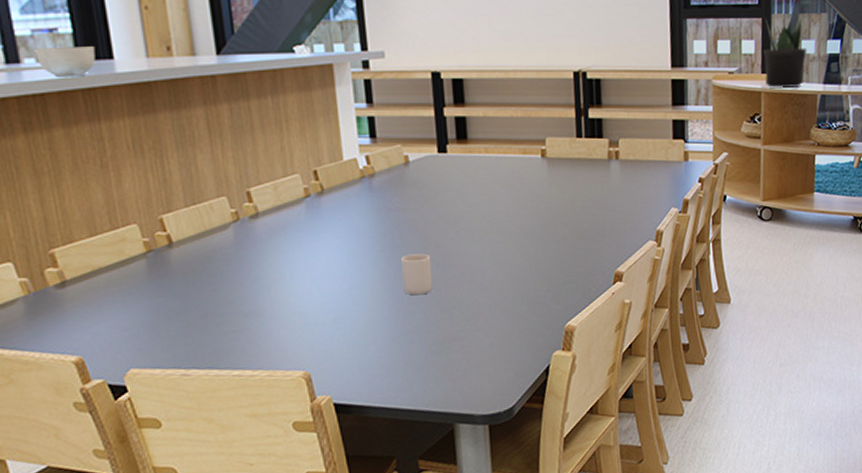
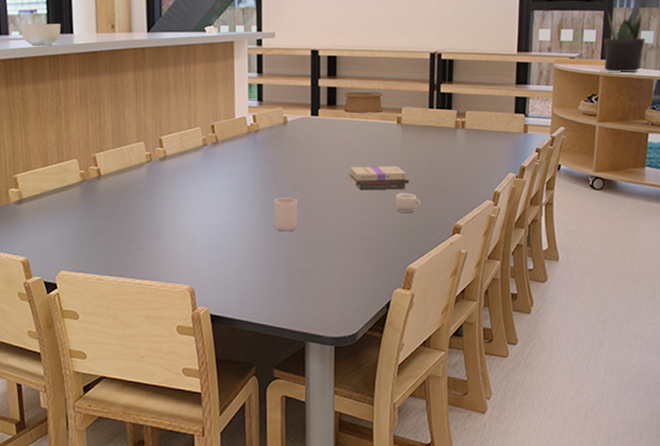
woven basket: none [476,120,523,147] -> present [344,91,383,113]
books: none [488,207,561,240] -> present [348,165,410,191]
cup: none [545,239,577,263] -> present [395,193,422,213]

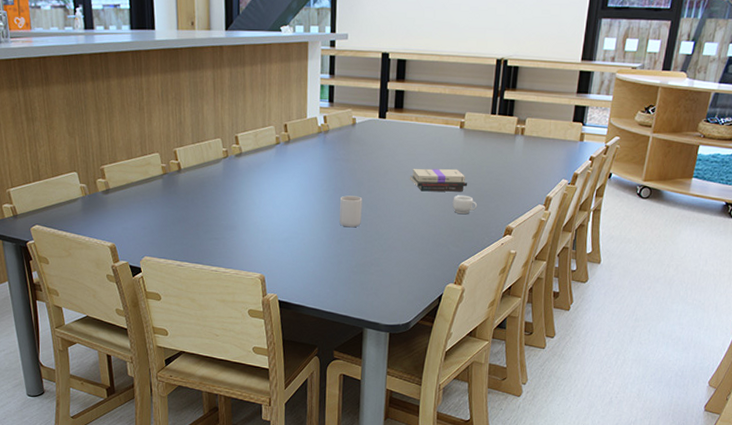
bowl: present [19,23,61,46] -> none [103,18,143,42]
woven basket: present [344,91,383,113] -> none [410,96,448,117]
planter: present [603,10,646,72] -> none [664,20,709,84]

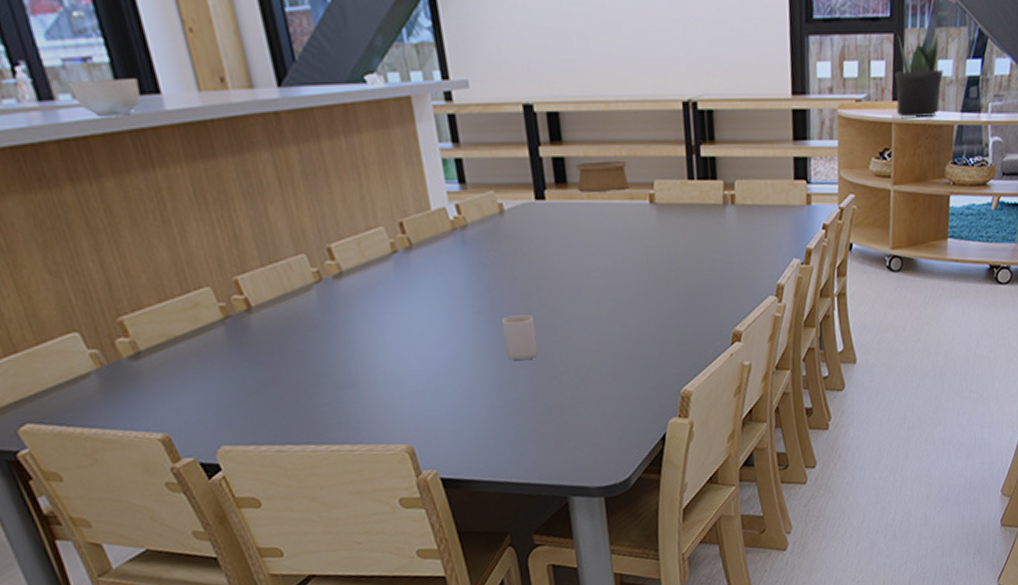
bowl: none [103,18,143,42] -> present [68,79,141,116]
woven basket: none [410,96,448,117] -> present [576,160,629,192]
books: present [410,168,468,192] -> none [594,260,674,297]
cup: present [452,195,478,215] -> none [657,296,691,322]
planter: none [664,20,709,84] -> present [894,32,944,117]

